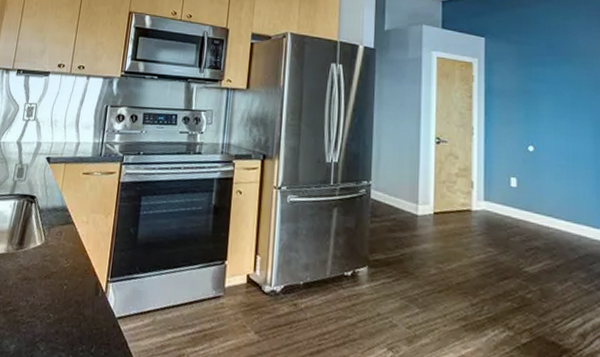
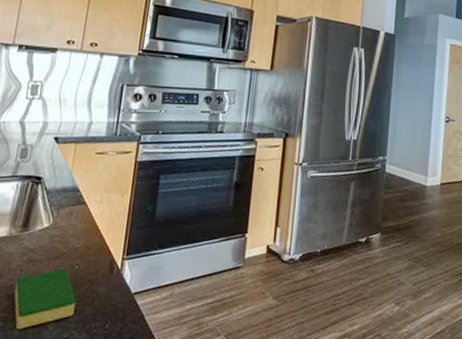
dish sponge: none [10,288,65,347] -> present [14,269,76,329]

